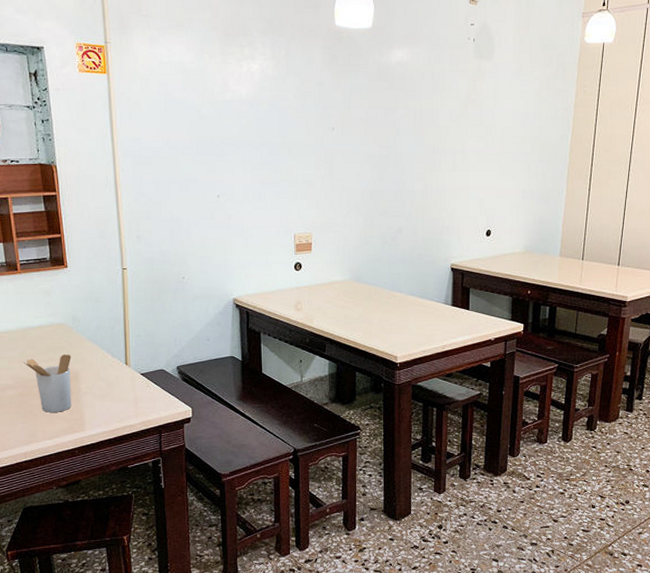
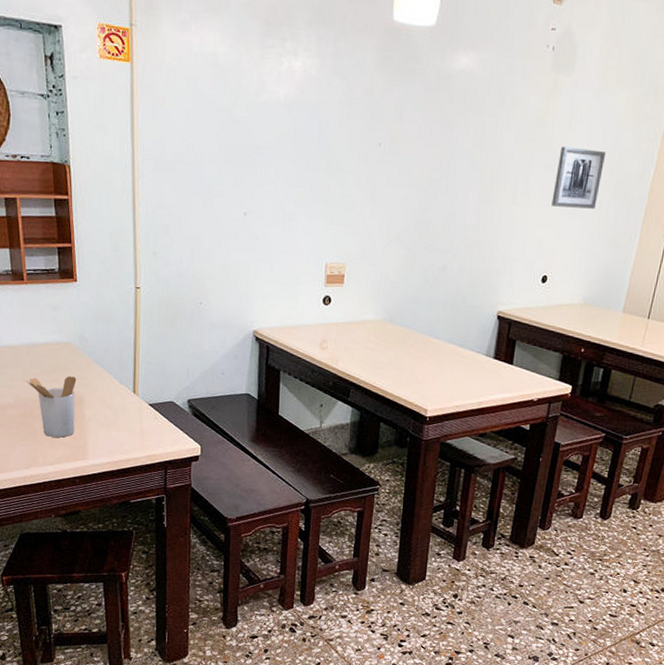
wall art: none [487,120,529,170] -> present [551,146,606,209]

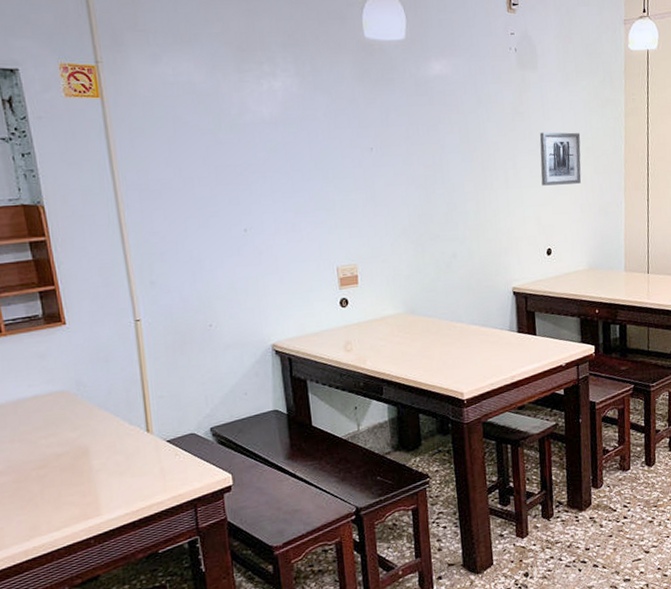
utensil holder: present [26,376,77,438] -> none [16,426,82,499]

